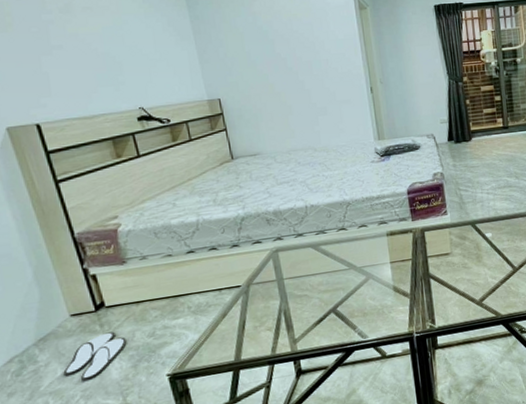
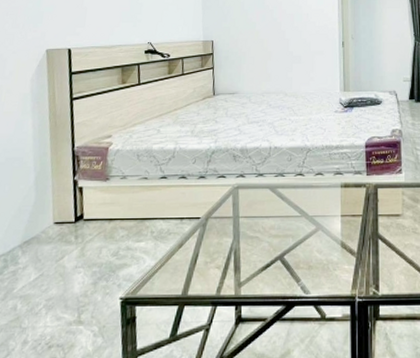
slippers: present [63,331,127,381] -> none [35,245,94,290]

